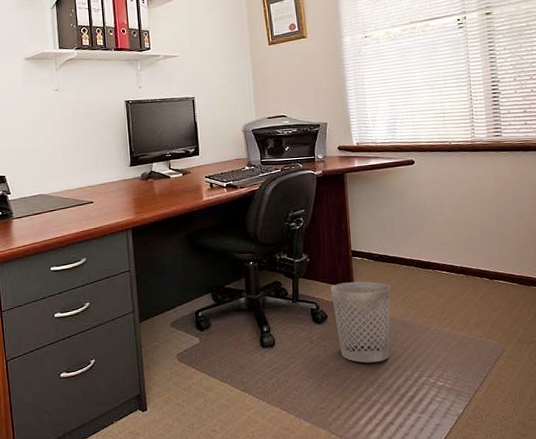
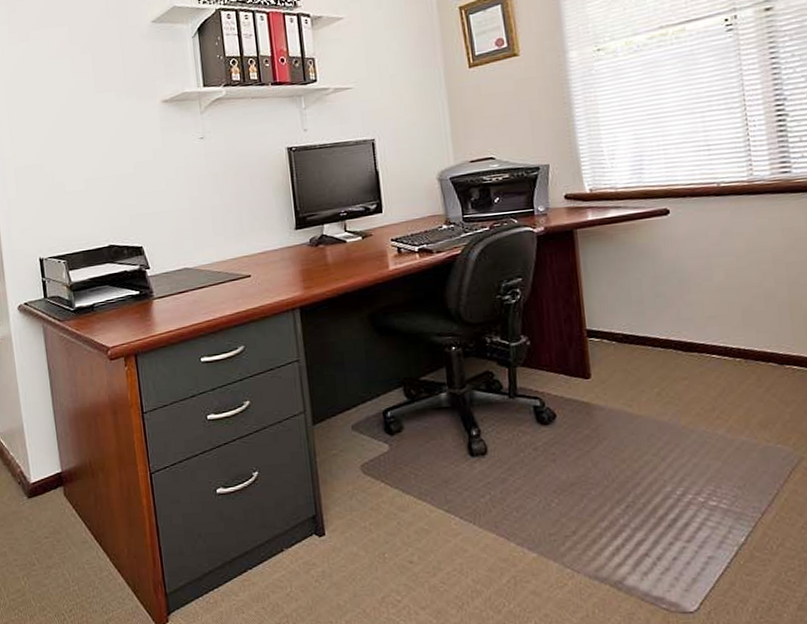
wastebasket: present [331,281,391,363] -> none [560,369,642,476]

